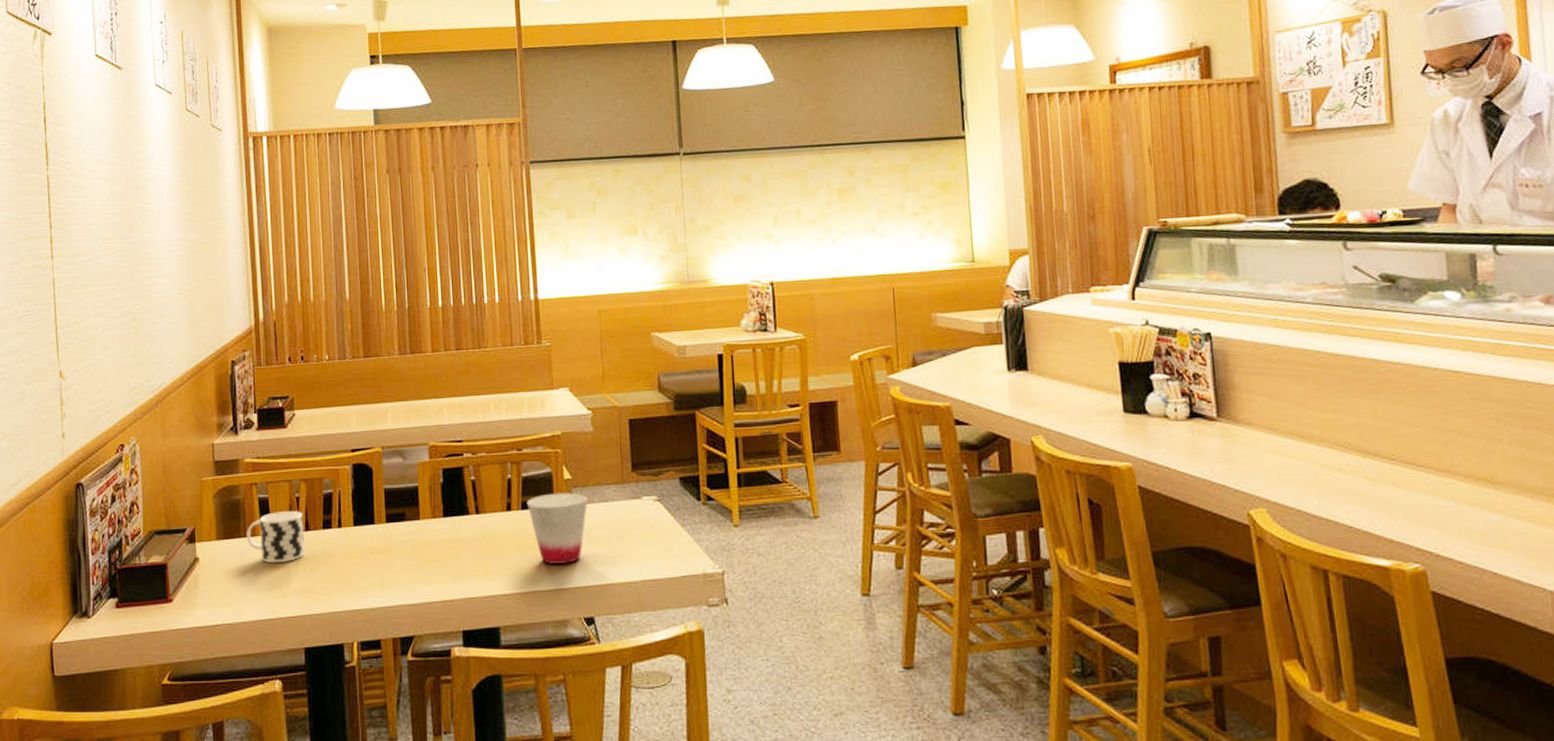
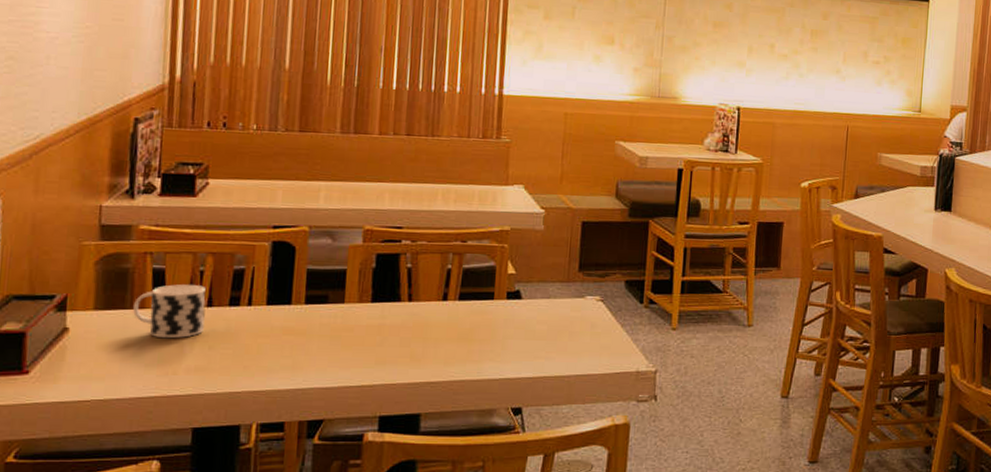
cup: present [526,492,588,564] -> none [465,286,530,355]

